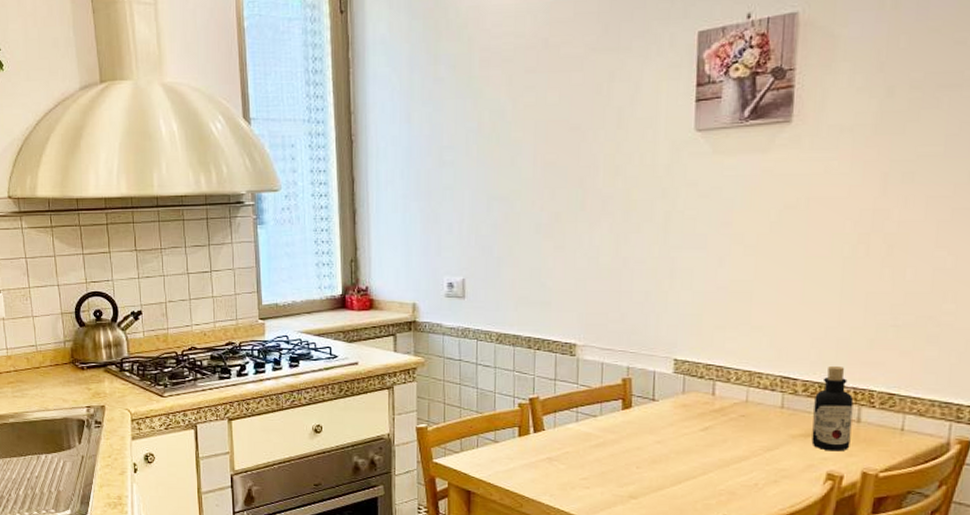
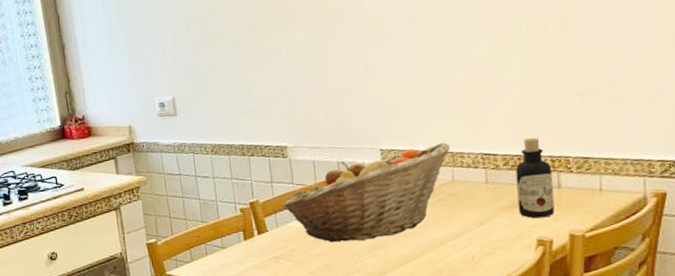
fruit basket: none [563,359,750,452] -> present [282,142,451,243]

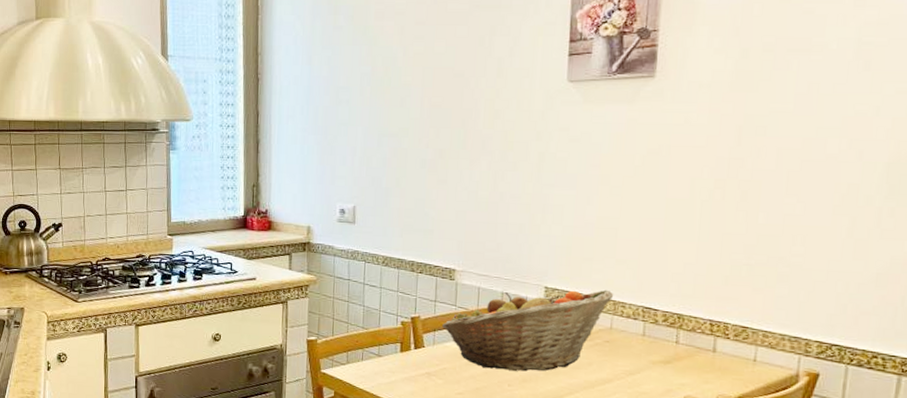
bottle: present [515,137,555,218] -> none [670,298,710,378]

